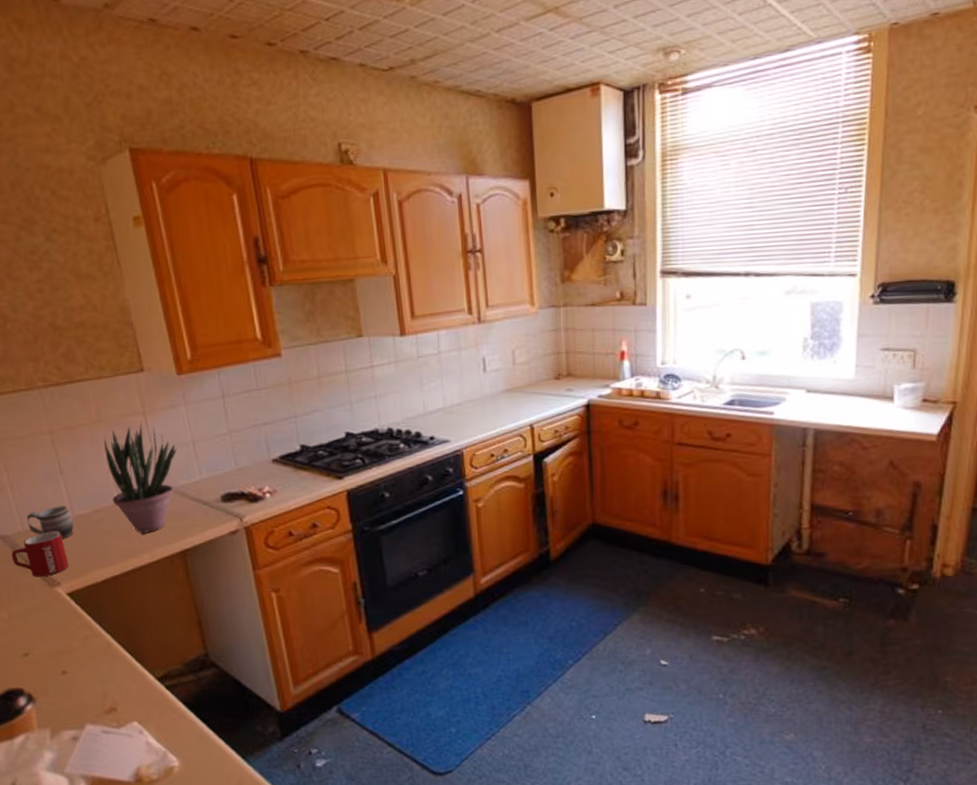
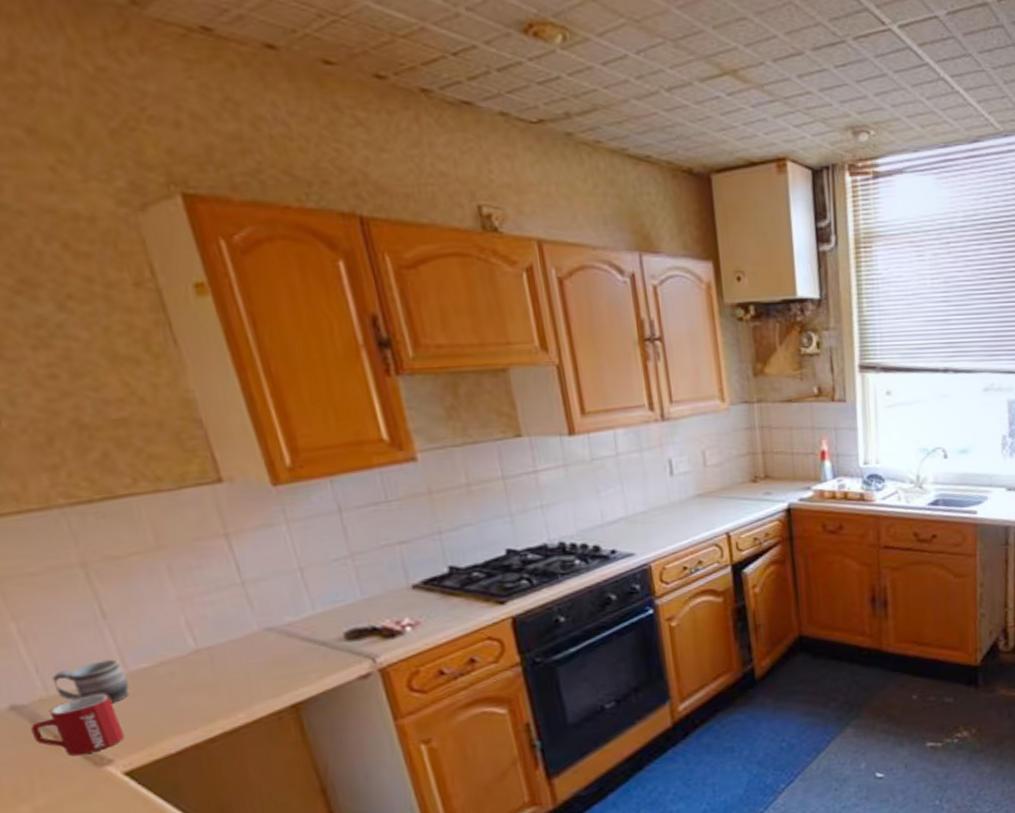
potted plant: present [104,421,177,533] -> none [168,545,279,687]

